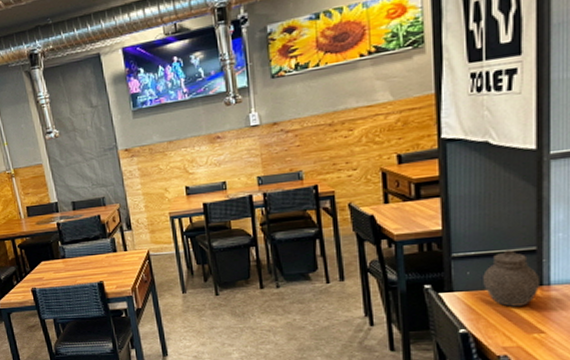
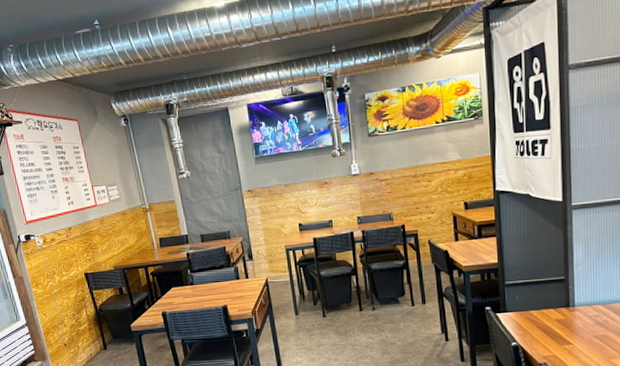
jar: present [483,250,539,307] -> none [528,279,567,324]

